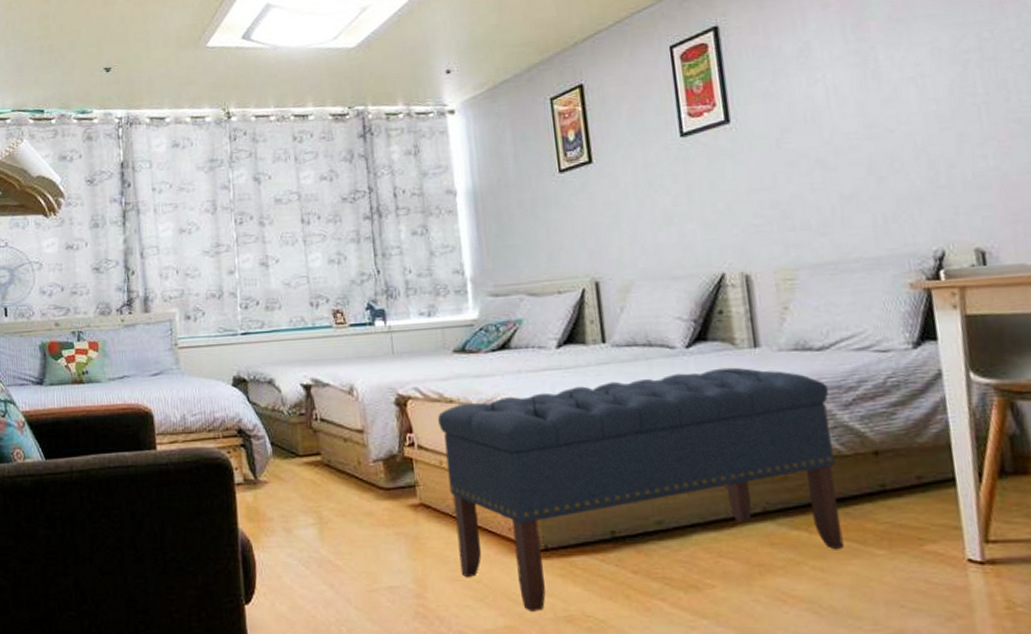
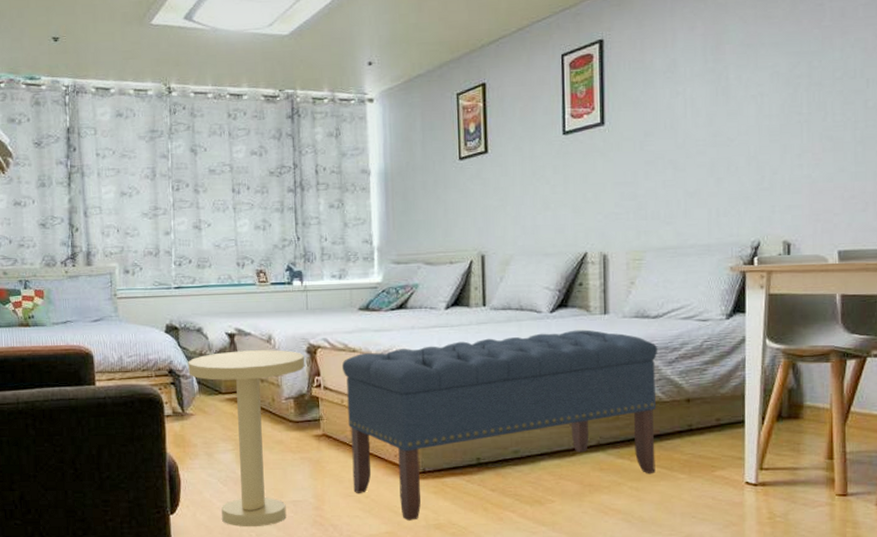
side table: none [259,402,394,620] -> present [188,350,305,527]

